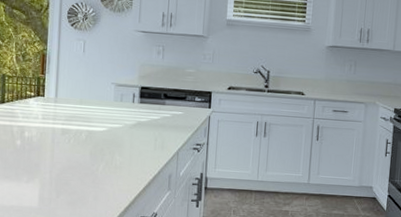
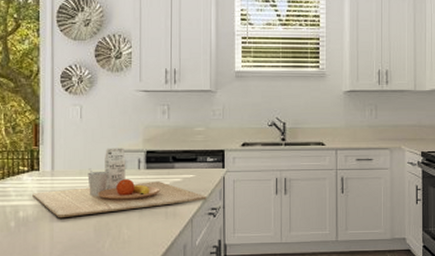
cutting board: none [37,81,193,141] -> present [32,148,207,218]

